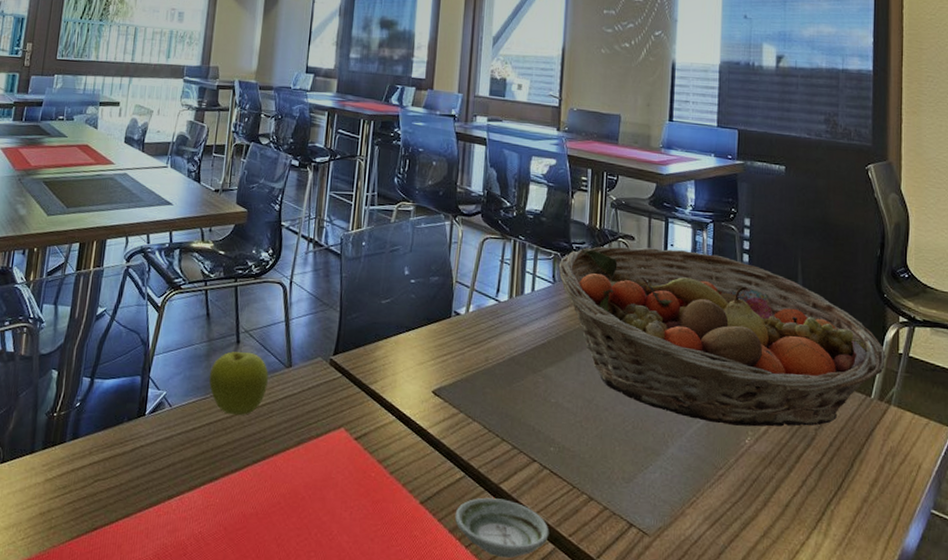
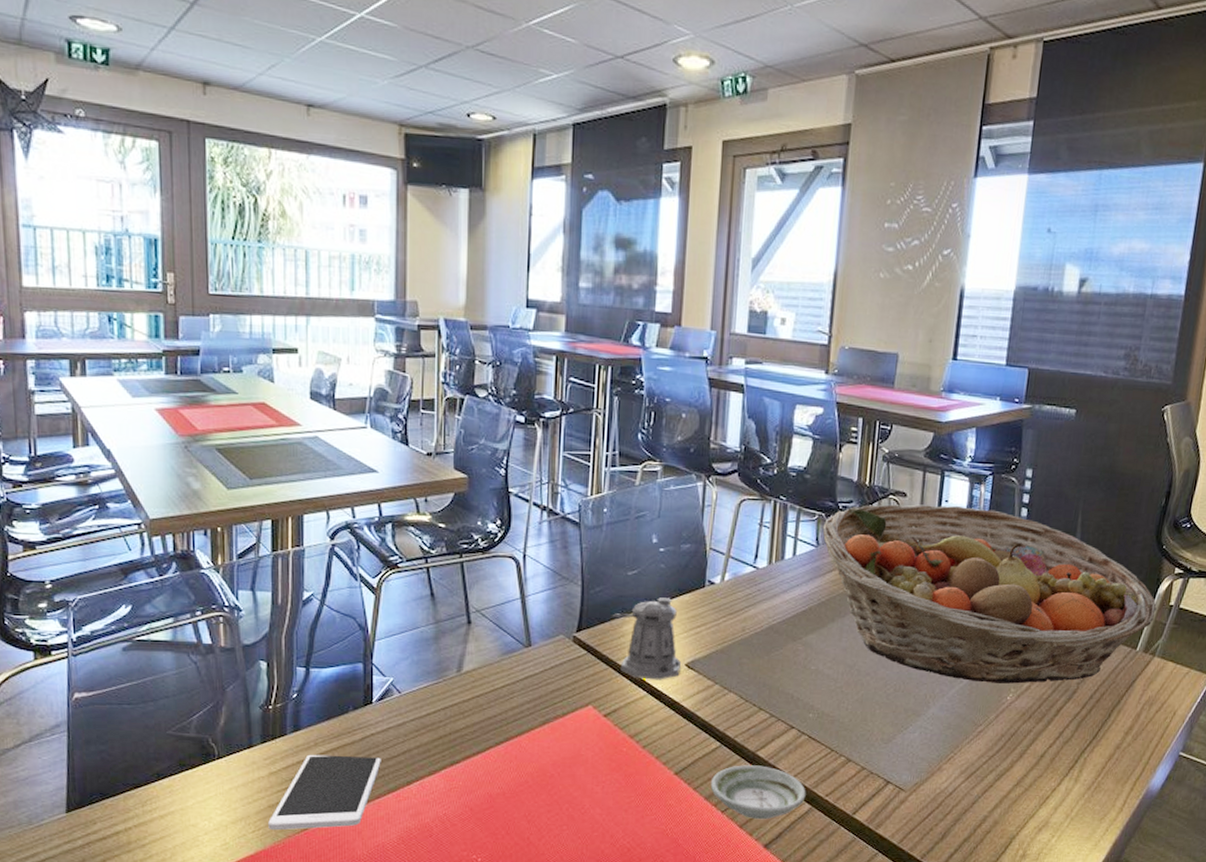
cell phone: none [37,463,147,540] -> present [268,754,381,831]
fruit: present [208,351,269,416] -> none [439,633,506,699]
pepper shaker: none [364,325,428,406] -> present [610,597,681,680]

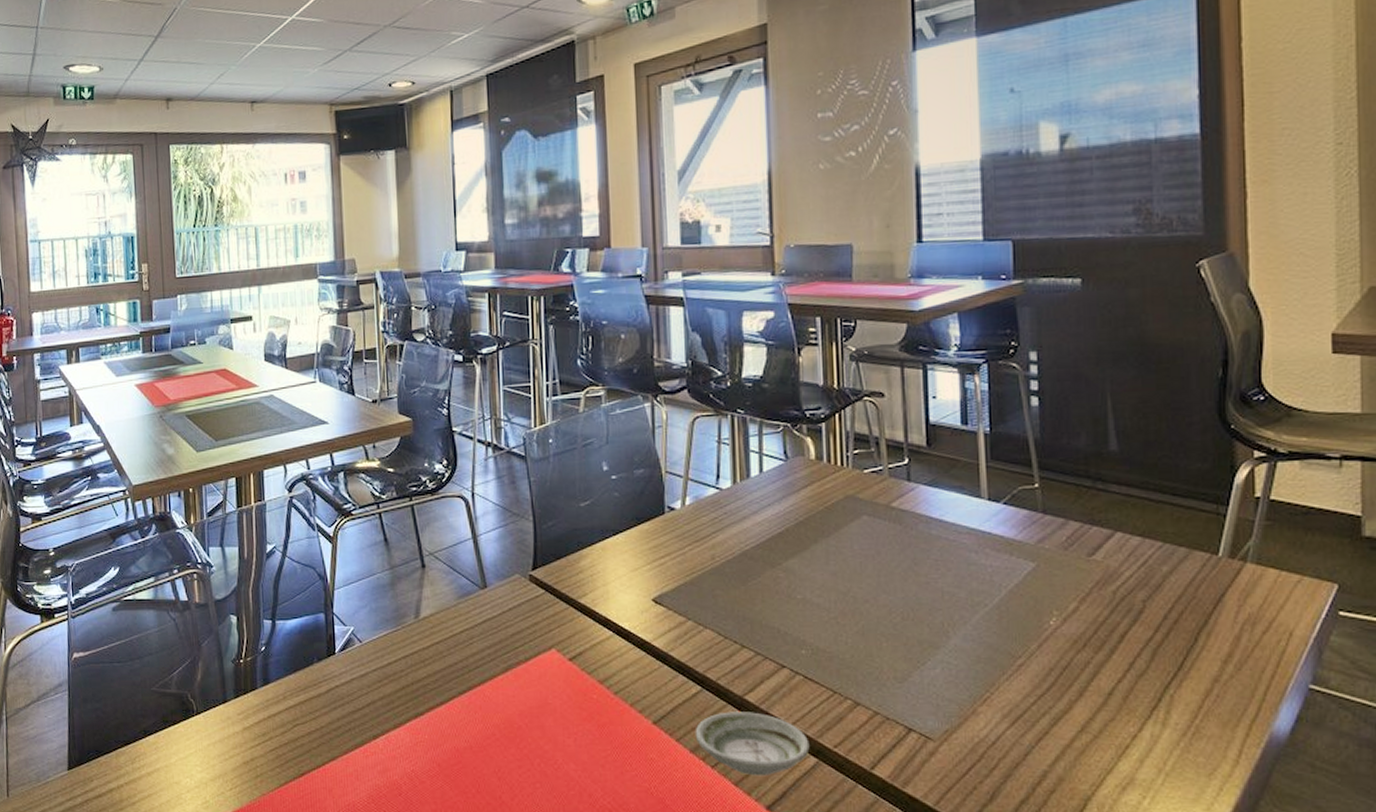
cell phone: present [268,754,381,831] -> none [244,708,347,788]
pepper shaker: present [610,597,681,680] -> none [566,528,647,618]
fruit basket: present [822,504,1157,684] -> none [790,402,1237,605]

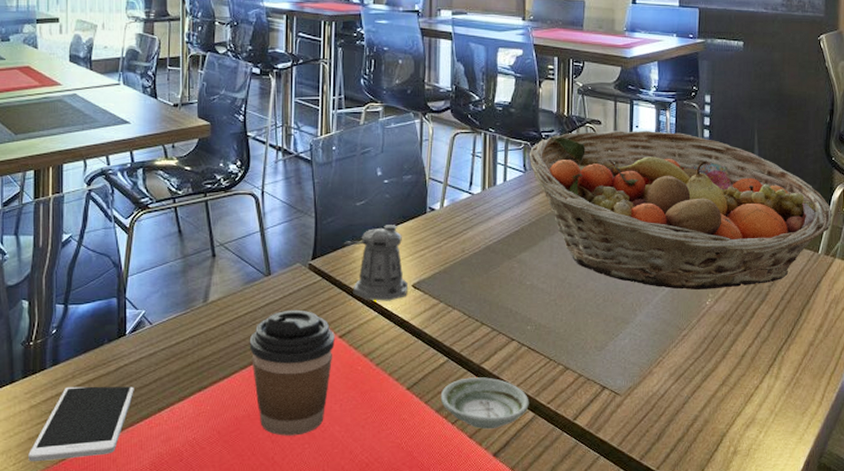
cell phone: none [244,708,347,788] -> present [28,386,134,462]
coffee cup: none [467,627,564,773] -> present [249,309,335,436]
pepper shaker: none [566,528,647,618] -> present [342,225,408,301]
fruit basket: none [790,402,1237,605] -> present [529,131,832,290]

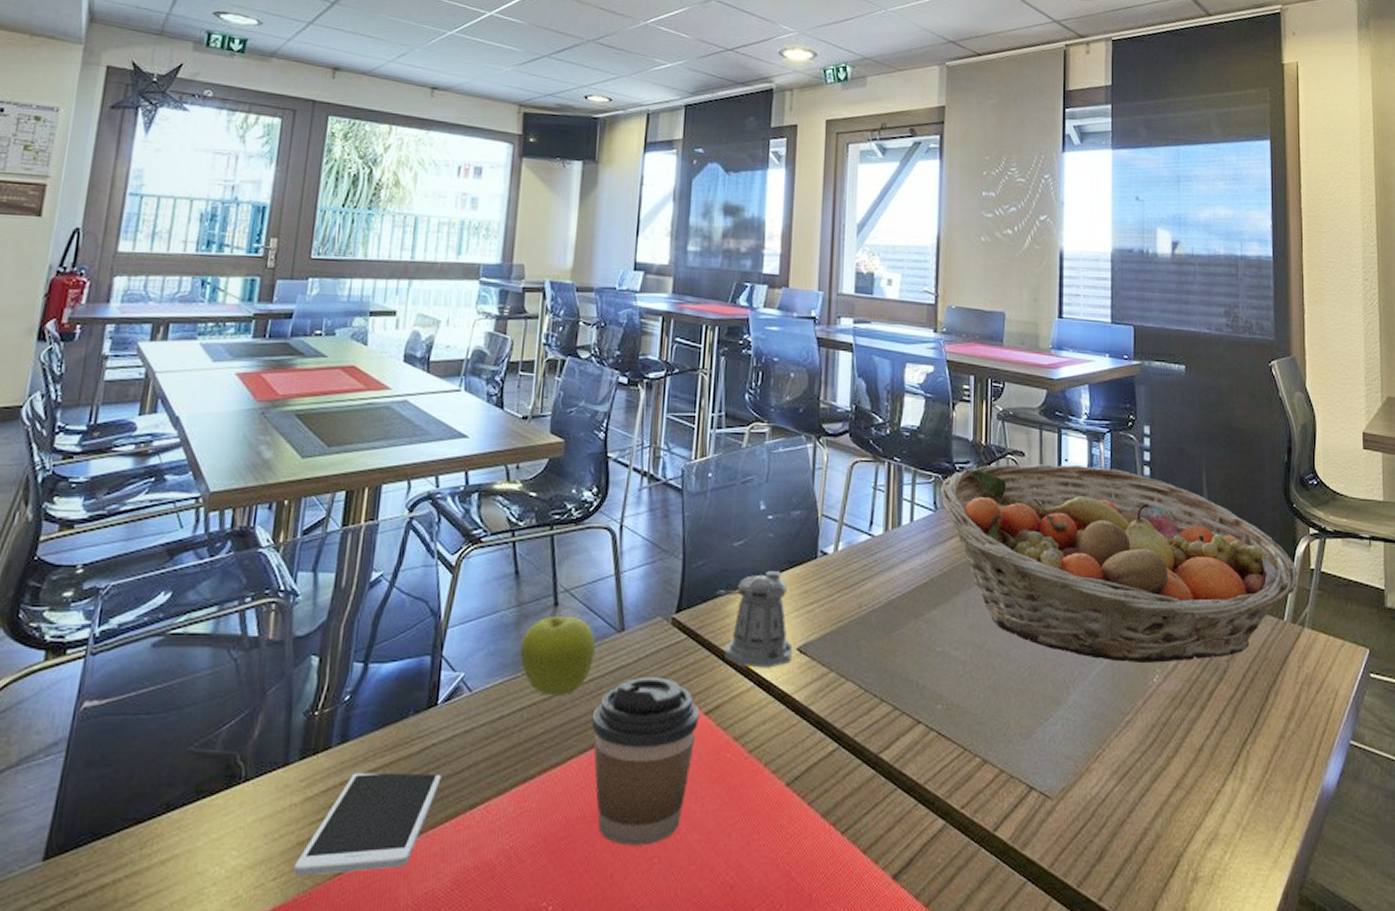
fruit: none [187,265,248,327] -> present [519,617,596,696]
saucer: present [440,377,529,430] -> none [827,771,939,842]

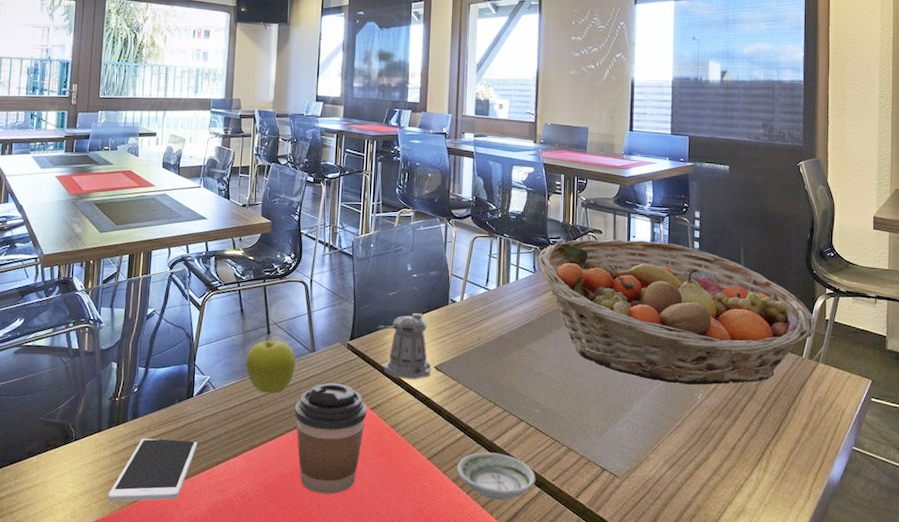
saucer: none [827,771,939,842] -> present [457,452,536,501]

